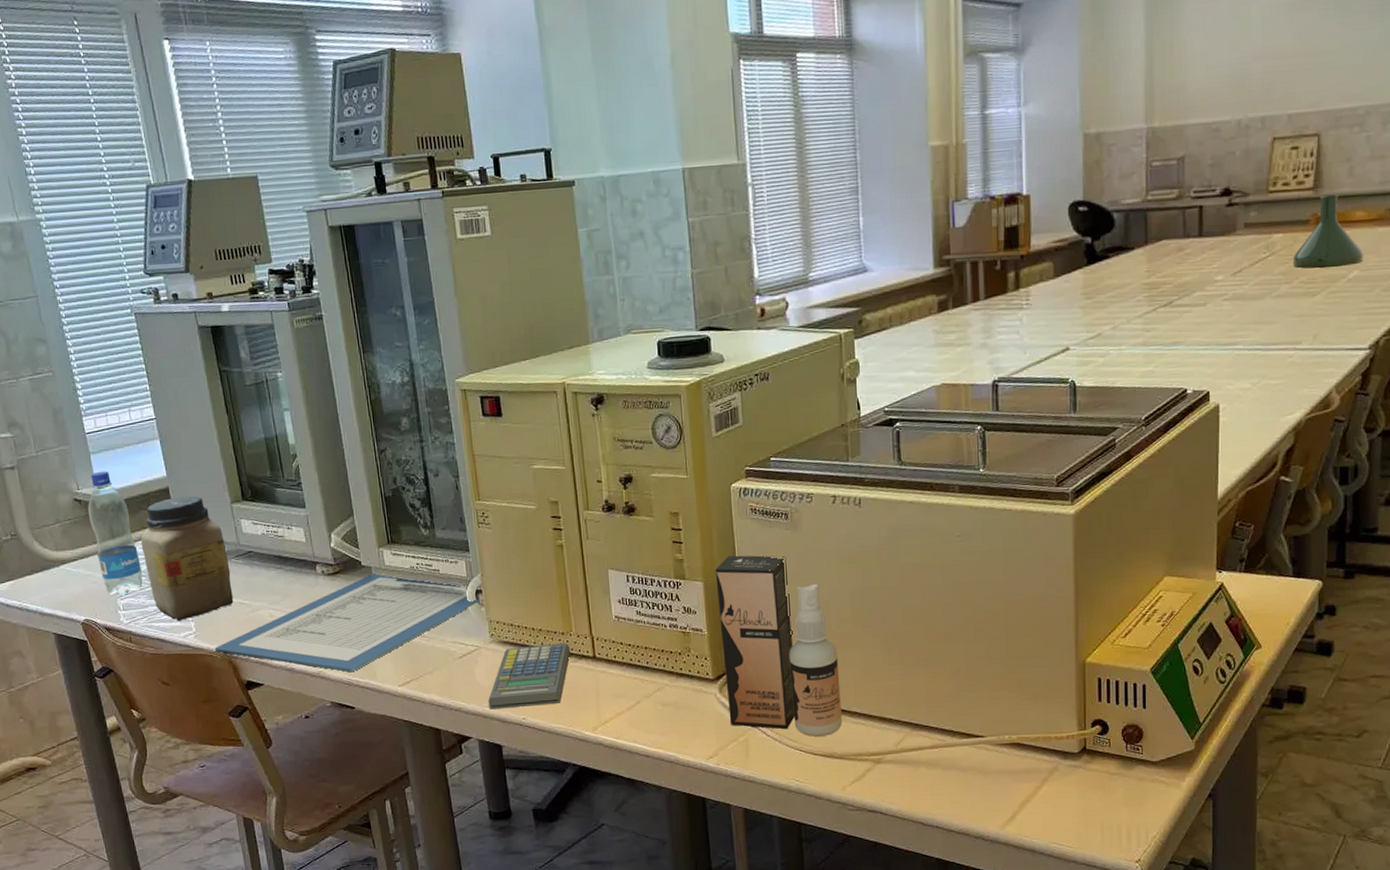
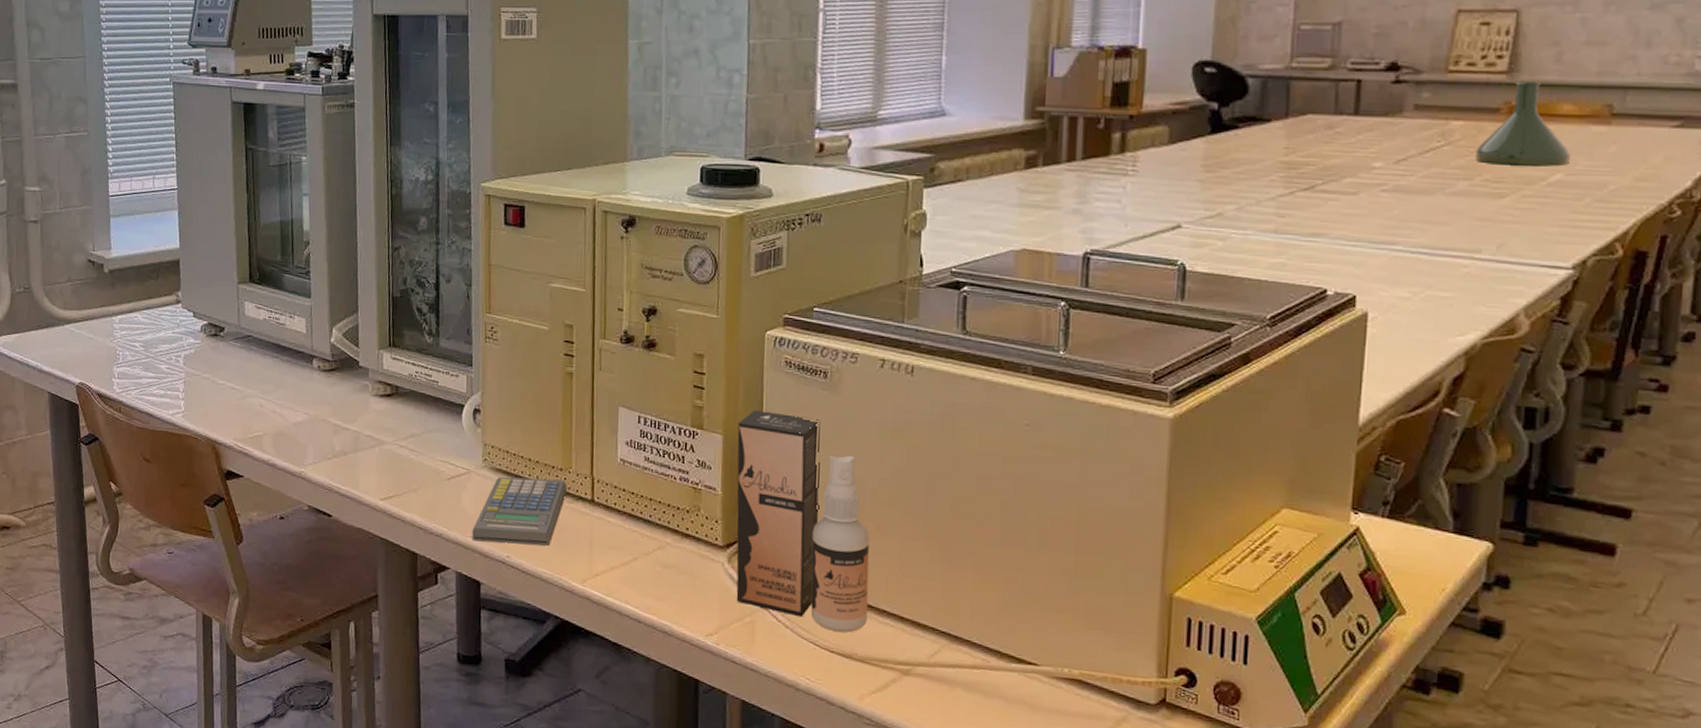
bottle: present [87,471,143,596] -> none [99,235,142,364]
jar: present [140,495,234,622] -> none [144,270,227,398]
clipboard: present [214,571,482,673] -> none [200,374,479,478]

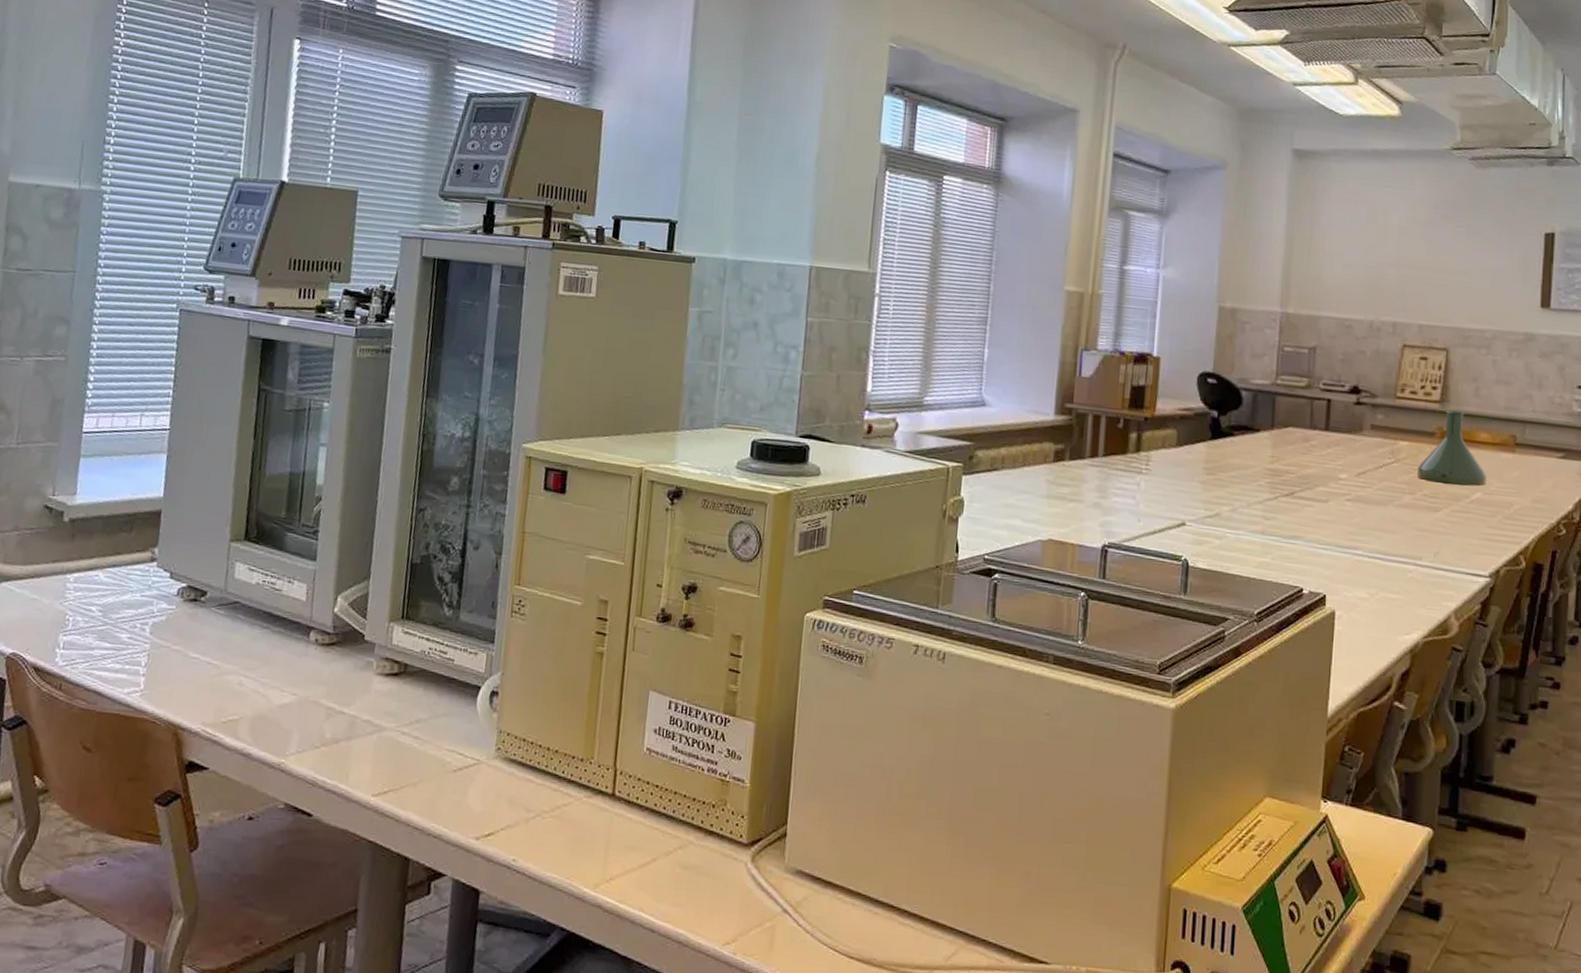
calculator: present [472,477,567,546] -> none [475,768,587,847]
spray bottle: present [736,410,869,633] -> none [757,696,895,936]

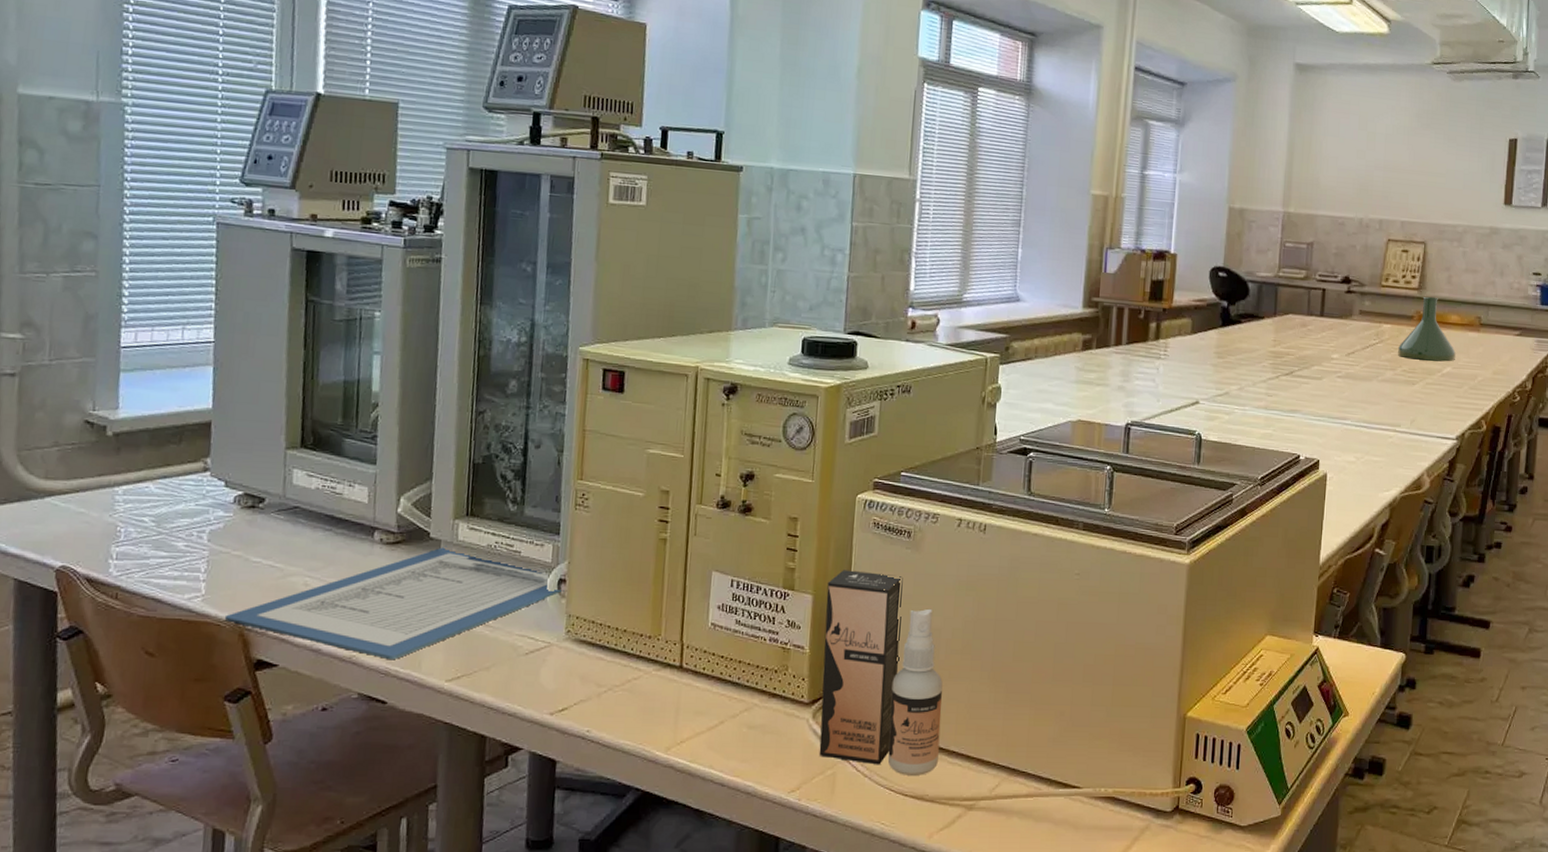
clipboard: none [160,650,496,770] -> present [224,546,564,660]
spray bottle: none [757,696,895,936] -> present [819,570,943,775]

